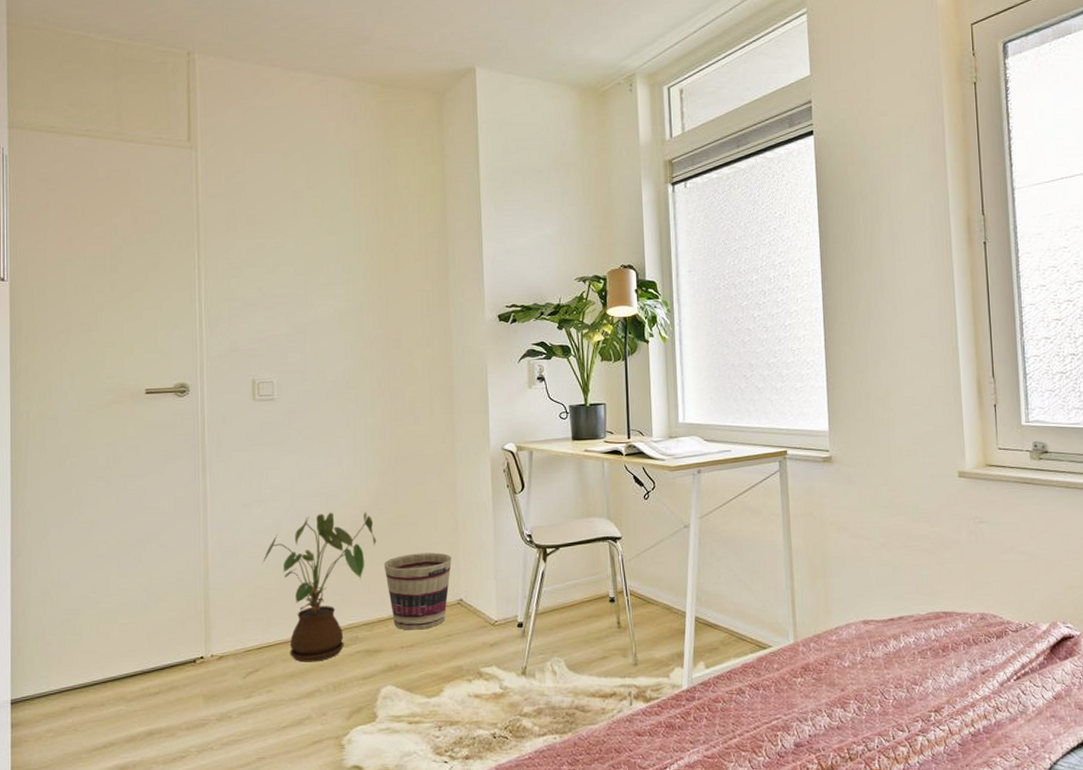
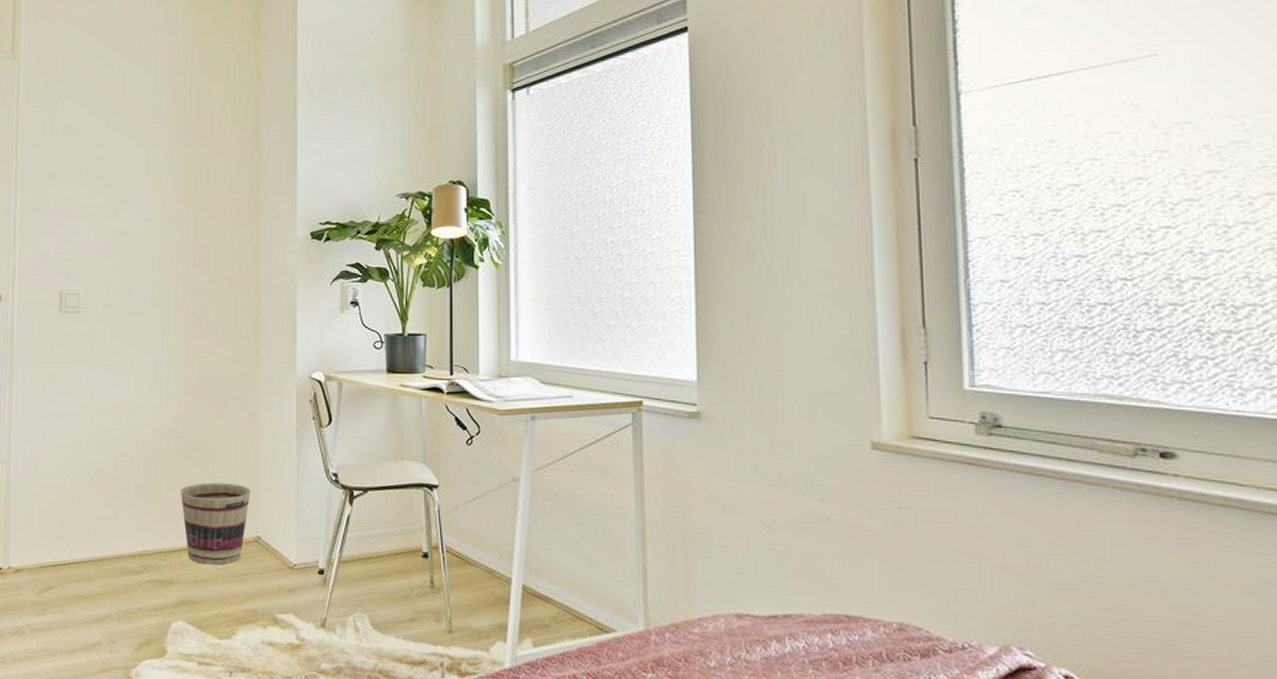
house plant: present [262,512,377,662] -> none [60,431,174,587]

